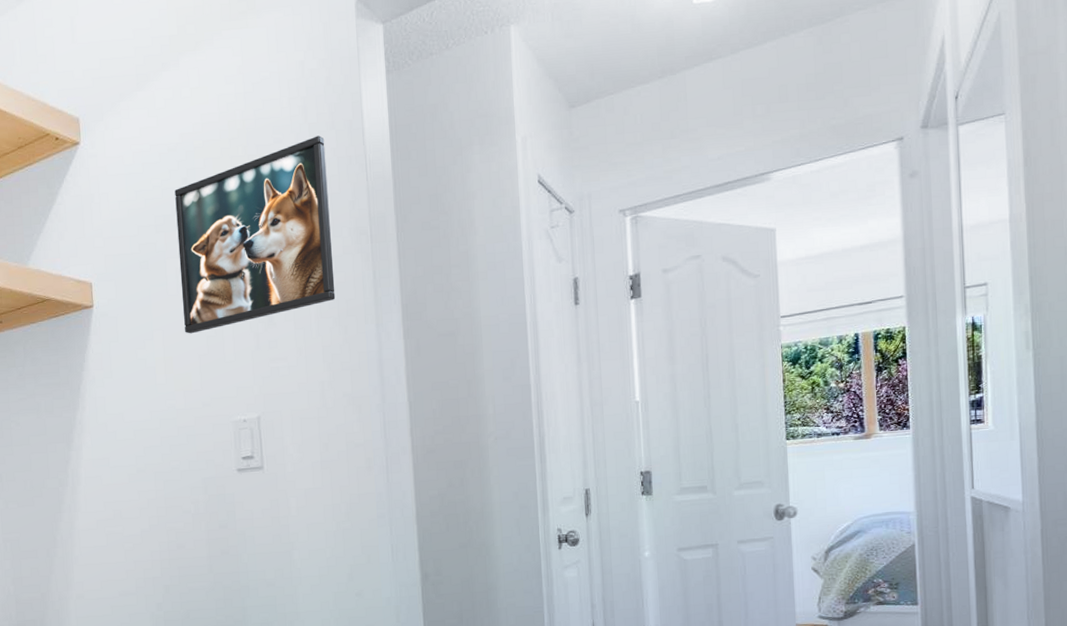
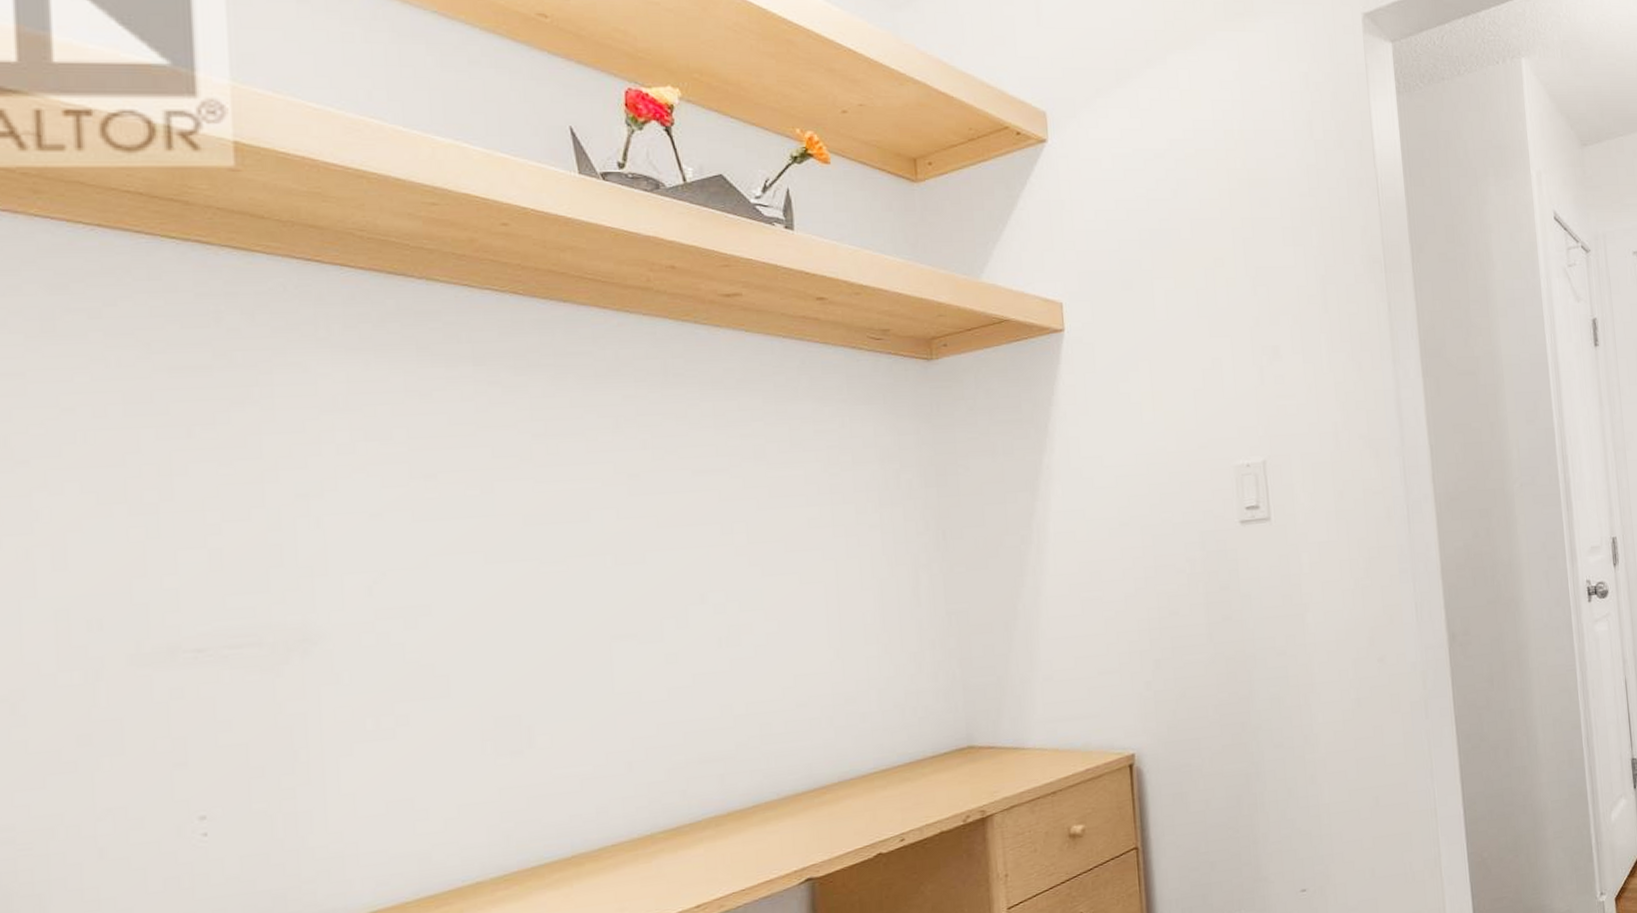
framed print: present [174,135,336,334] -> none [1162,154,1348,366]

